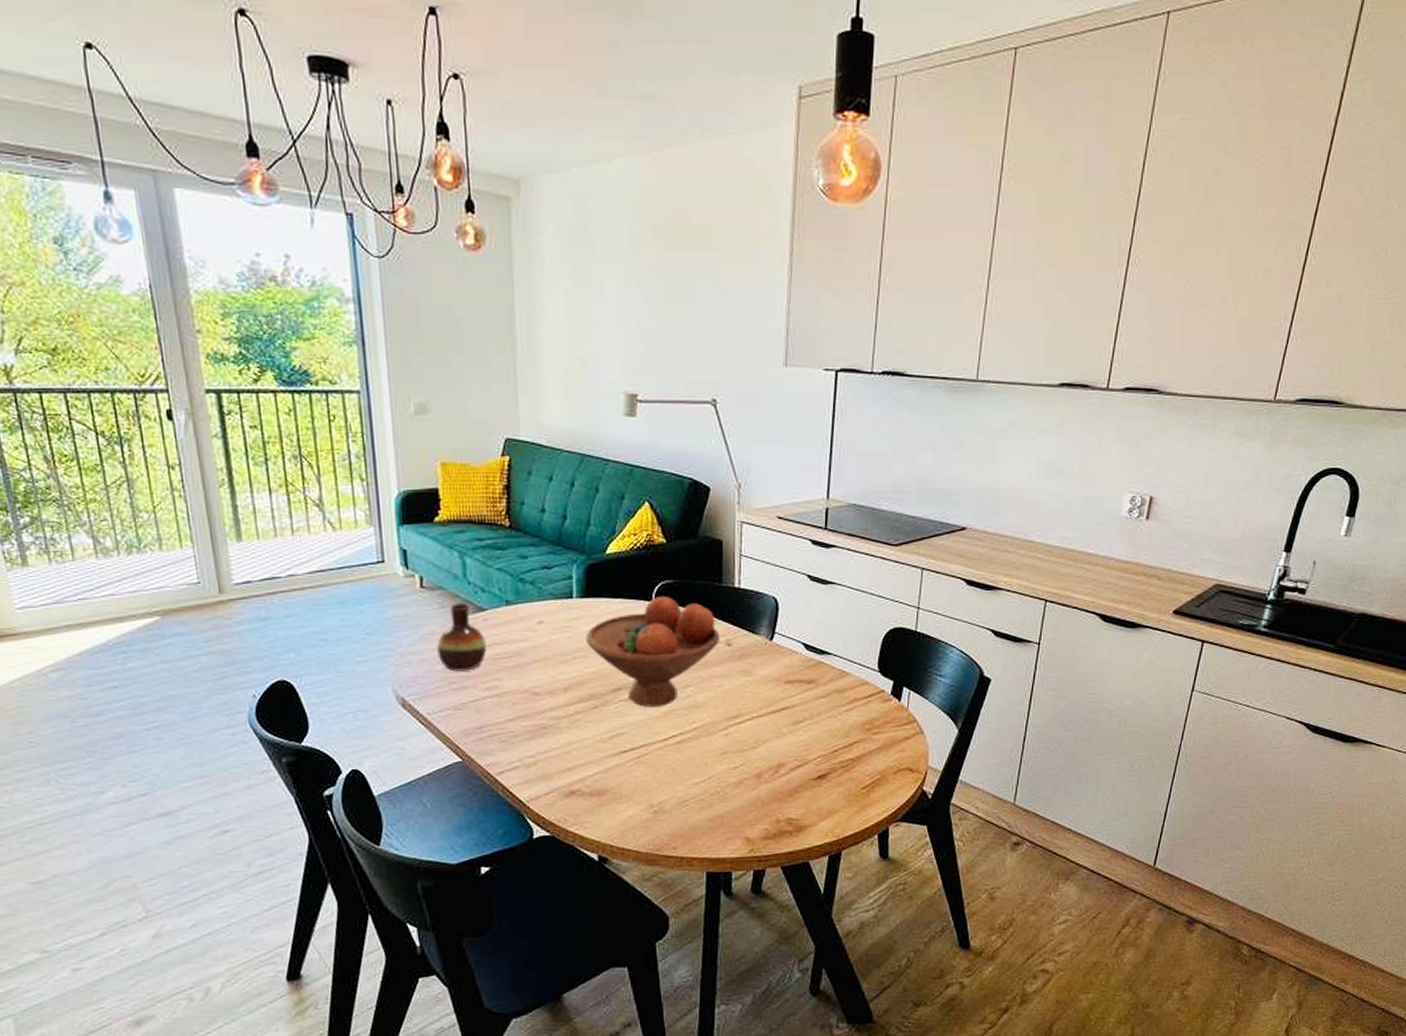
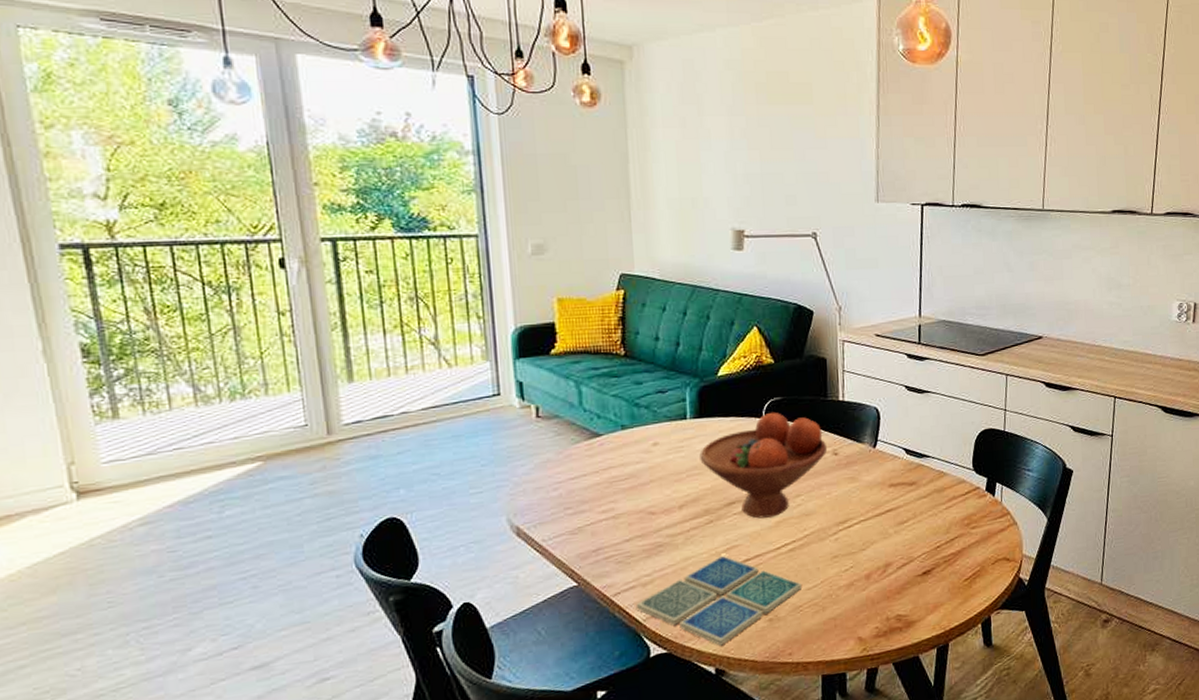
vase: present [437,603,487,672] -> none [552,430,603,497]
drink coaster: none [519,742,690,834] -> present [635,555,803,646]

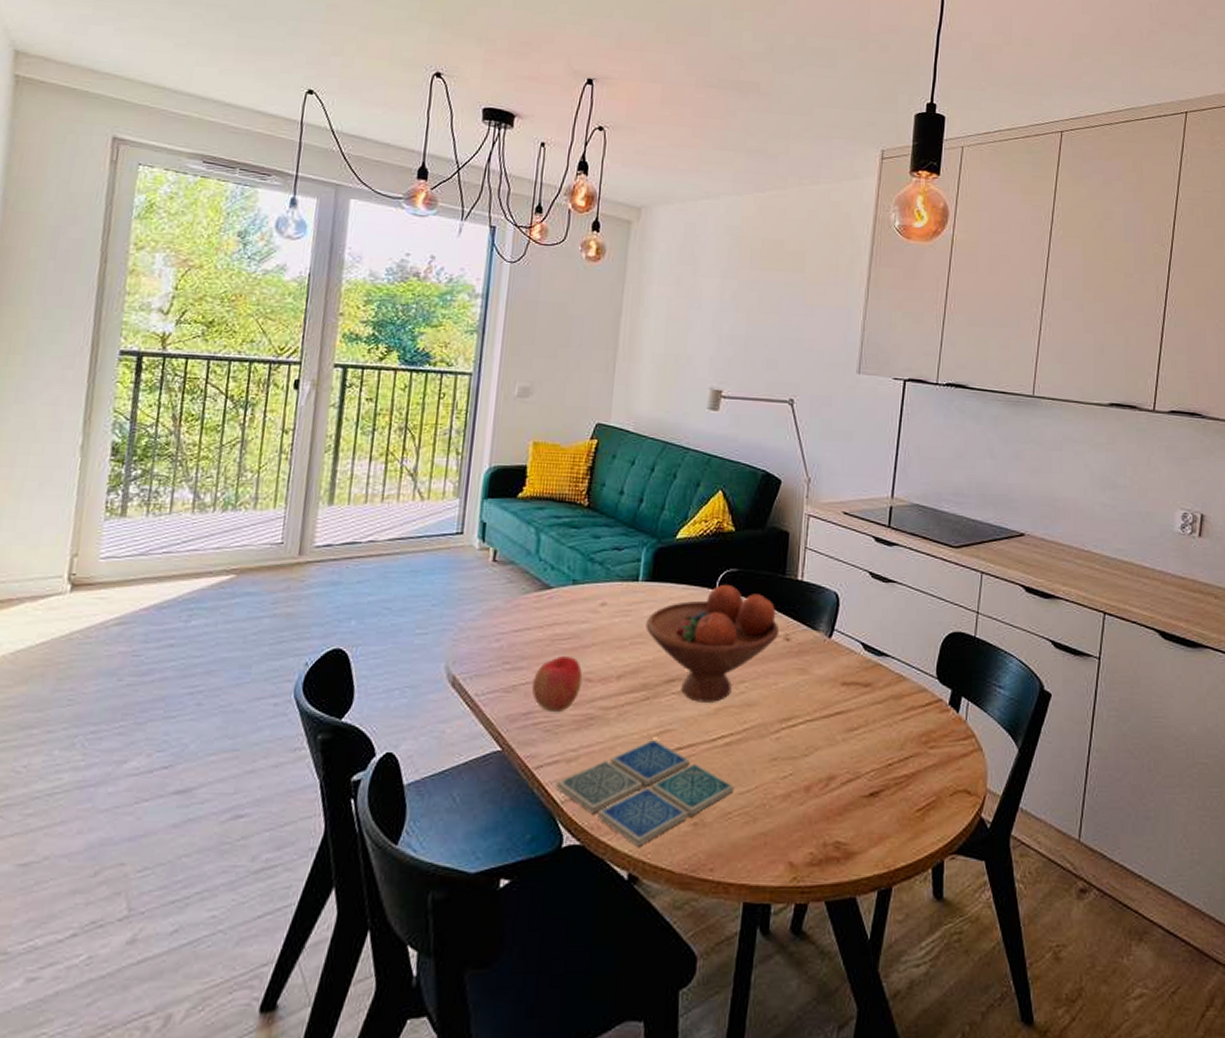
apple: none [596,495,646,546] -> present [531,656,583,713]

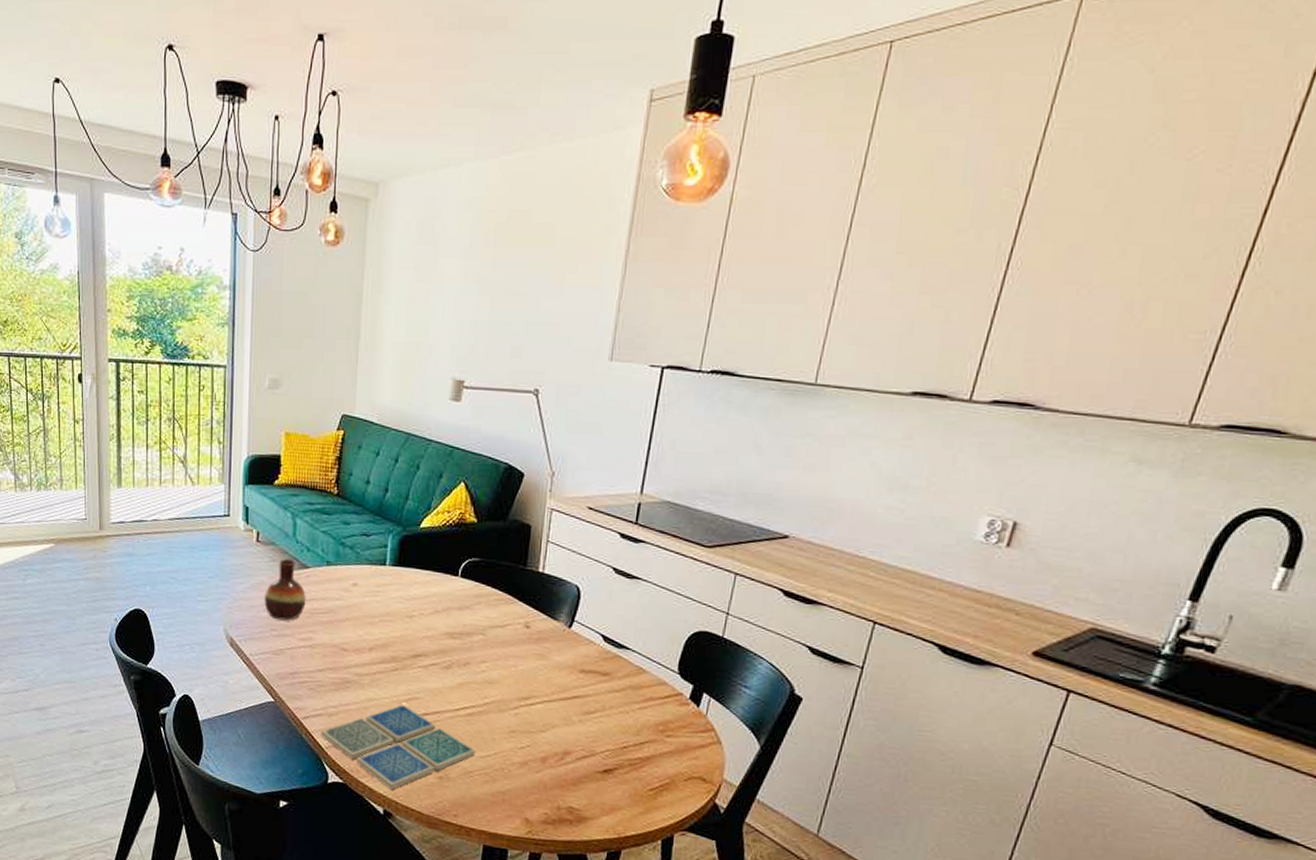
vase: none [497,580,547,651] -> present [264,559,306,621]
apple: present [531,656,583,713] -> none [296,628,339,675]
fruit bowl: present [645,584,780,702] -> none [393,572,520,678]

